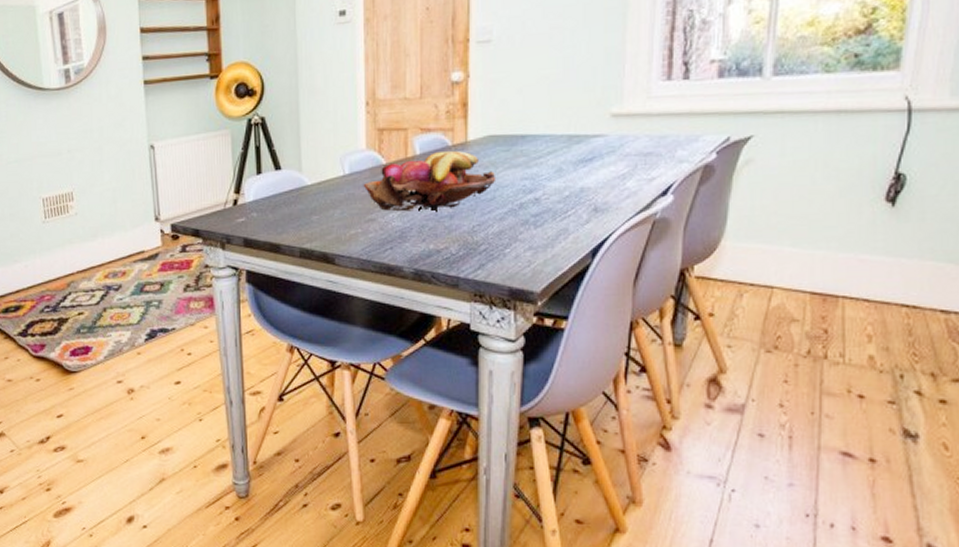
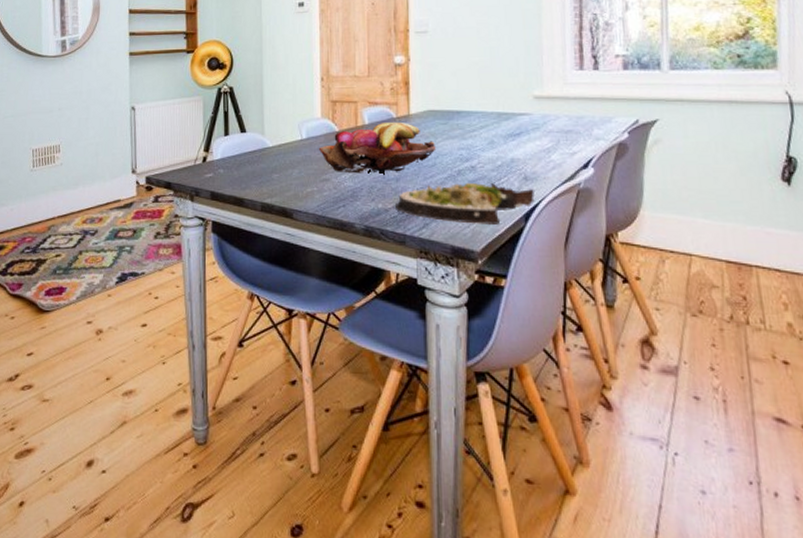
salad plate: none [449,215,604,264] -> present [396,182,535,226]

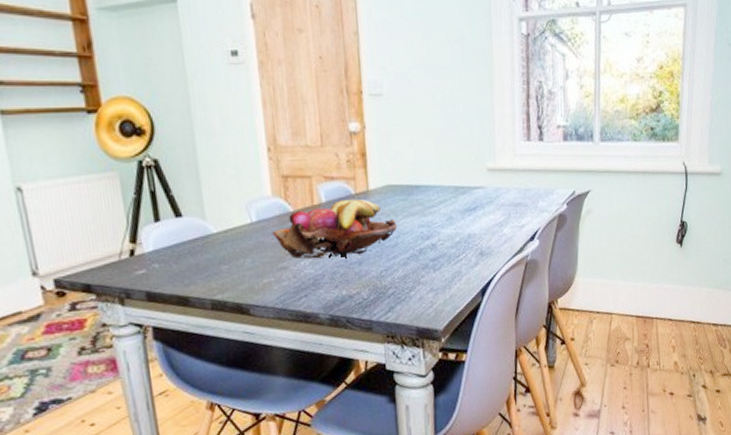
salad plate: present [396,182,535,226] -> none [360,259,490,304]

